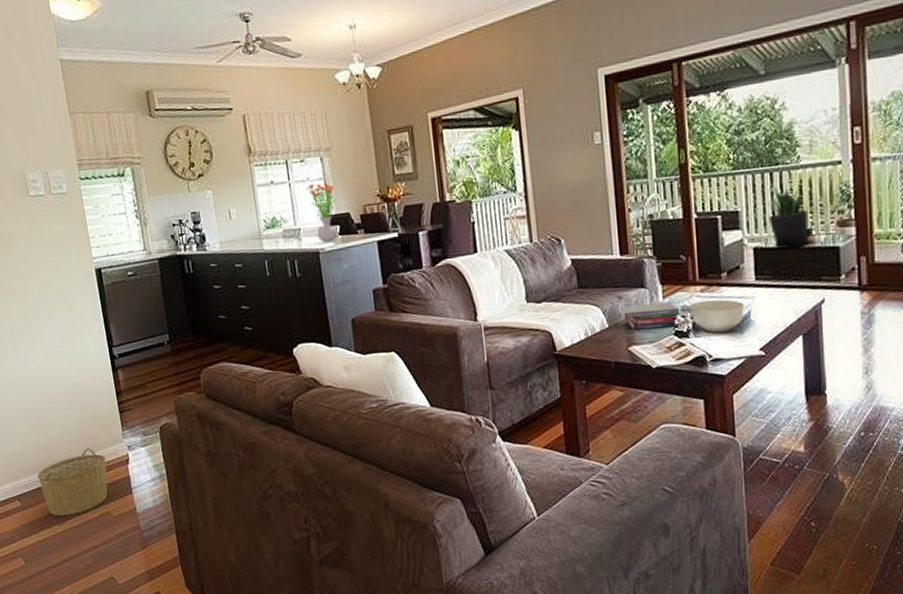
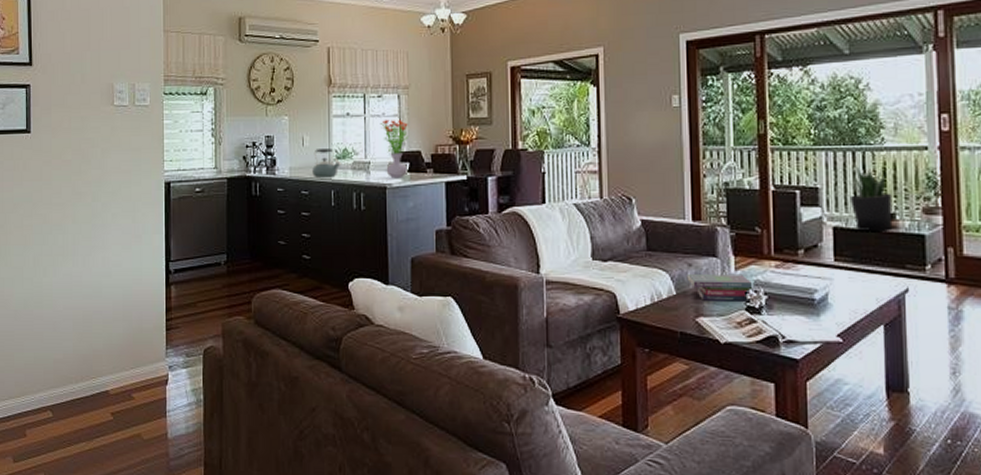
basket: present [37,448,108,517] -> none [74,363,146,434]
kettle: none [242,219,272,251] -> present [312,149,341,179]
bowl: present [689,299,744,333] -> none [763,277,821,313]

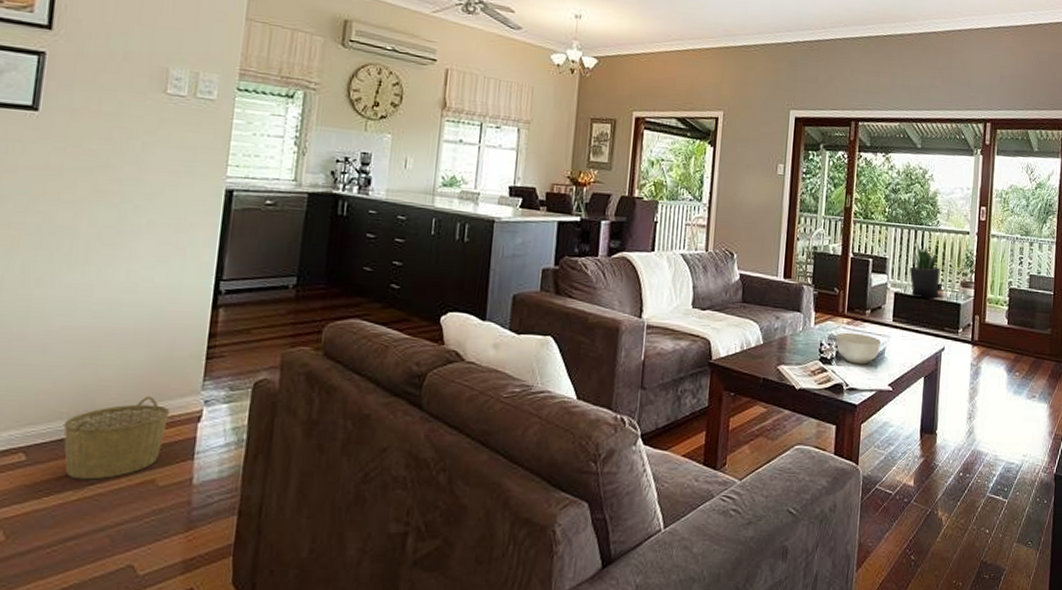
basket: none [74,363,146,434] -> present [63,396,171,480]
kettle: present [312,149,341,179] -> none [413,173,447,206]
flower arrangement: present [380,119,408,179] -> none [495,151,525,214]
books: present [686,275,753,303] -> none [773,326,828,354]
bowl: none [763,277,821,313] -> present [835,332,881,365]

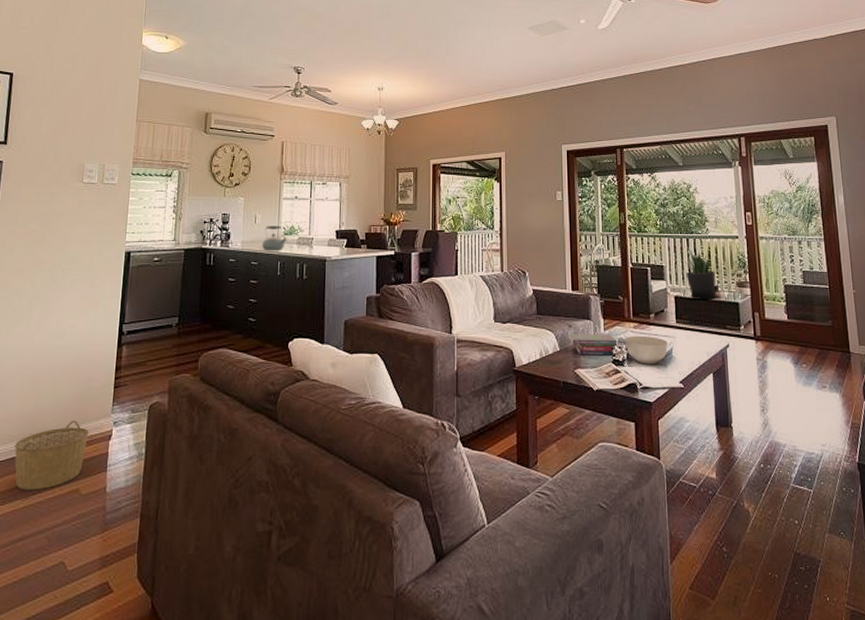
kettle: none [413,173,447,206] -> present [262,226,288,251]
books: none [773,326,828,354] -> present [567,334,618,357]

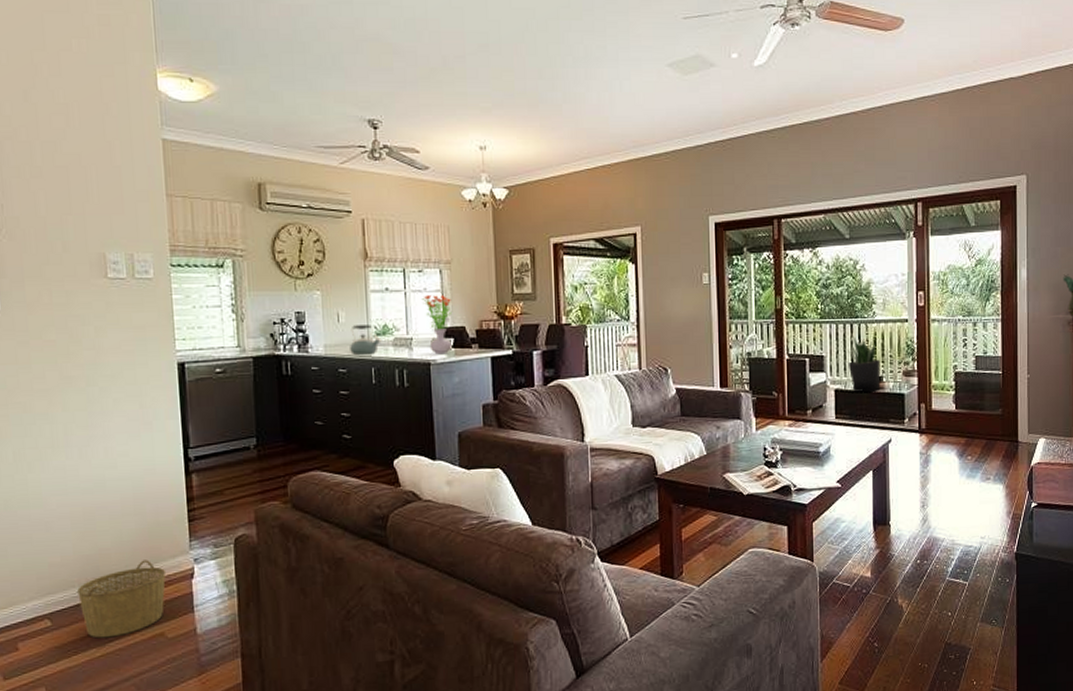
flower arrangement: none [323,202,347,253] -> present [421,294,452,355]
books: present [567,334,618,357] -> none [715,434,771,460]
bowl: present [625,335,668,364] -> none [779,434,825,465]

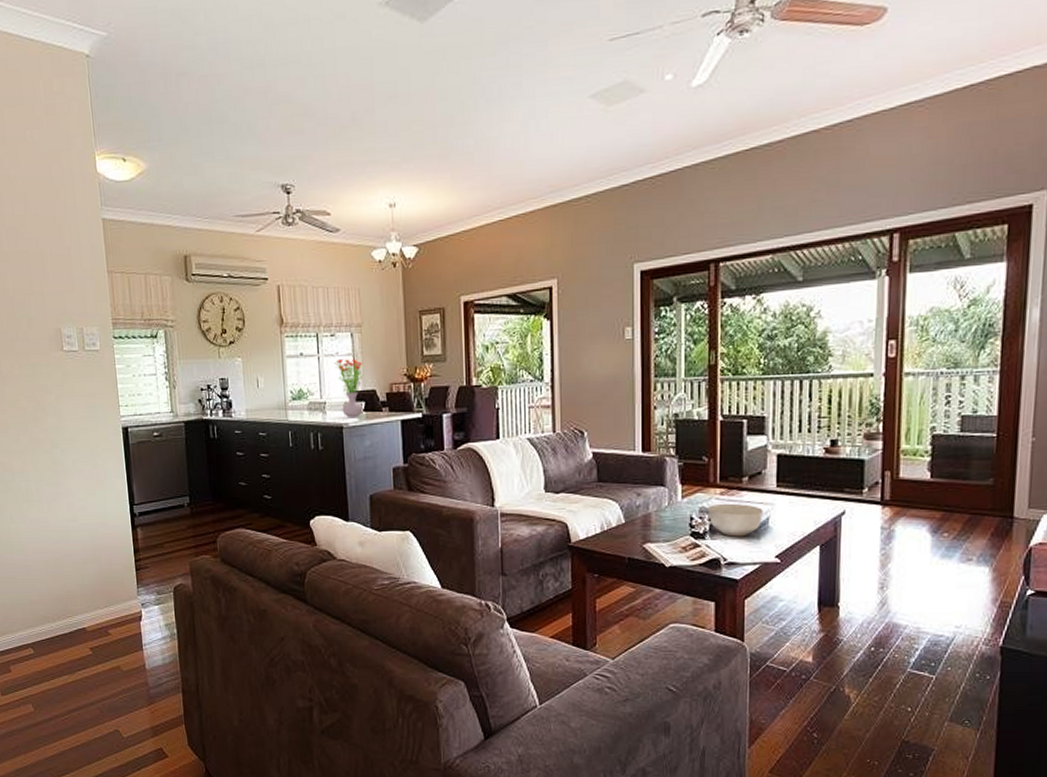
basket: present [77,560,167,639] -> none [52,602,120,667]
kettle: present [350,325,381,356] -> none [269,390,297,420]
bowl: none [779,434,825,465] -> present [708,503,763,537]
planter: present [846,336,881,392] -> none [793,394,836,458]

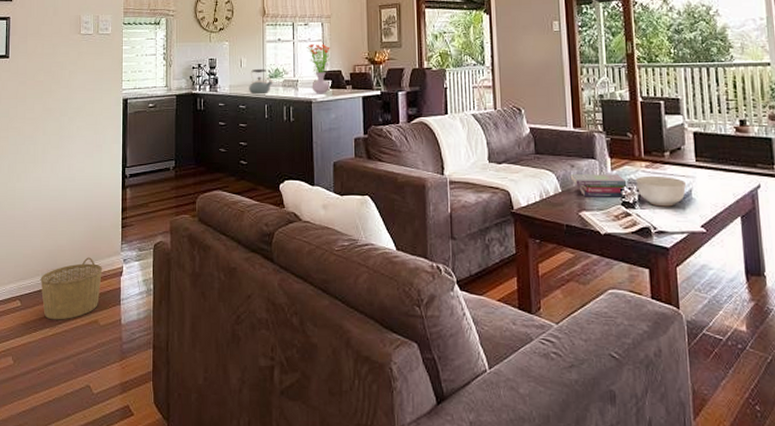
basket: none [52,602,120,667] -> present [40,257,103,320]
kettle: none [269,390,297,420] -> present [249,69,273,95]
books: none [635,502,698,529] -> present [570,174,627,199]

